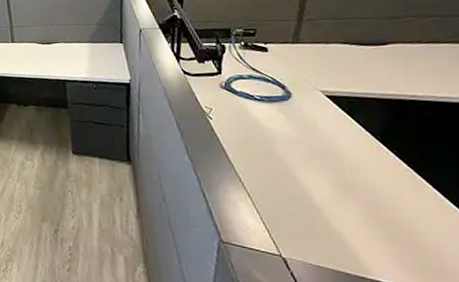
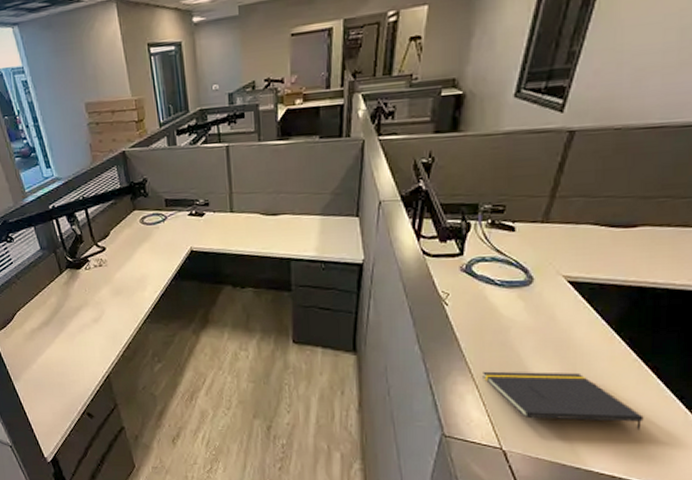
notepad: none [253,180,426,241] -> present [483,371,644,431]

